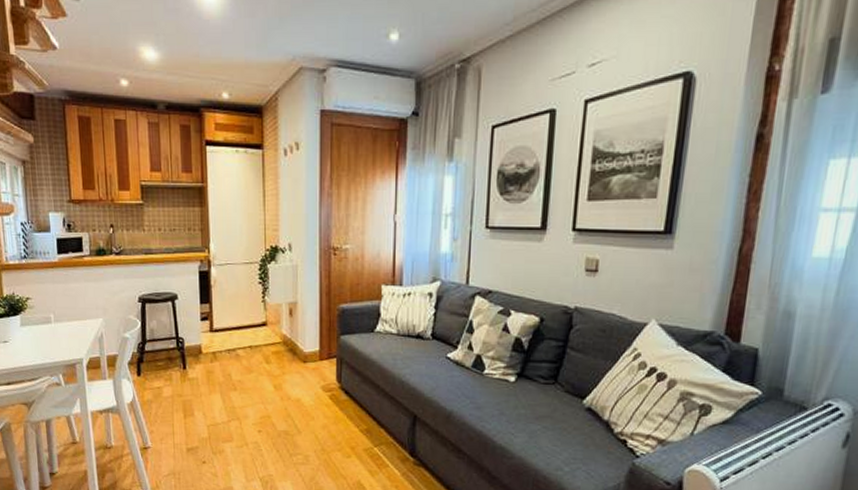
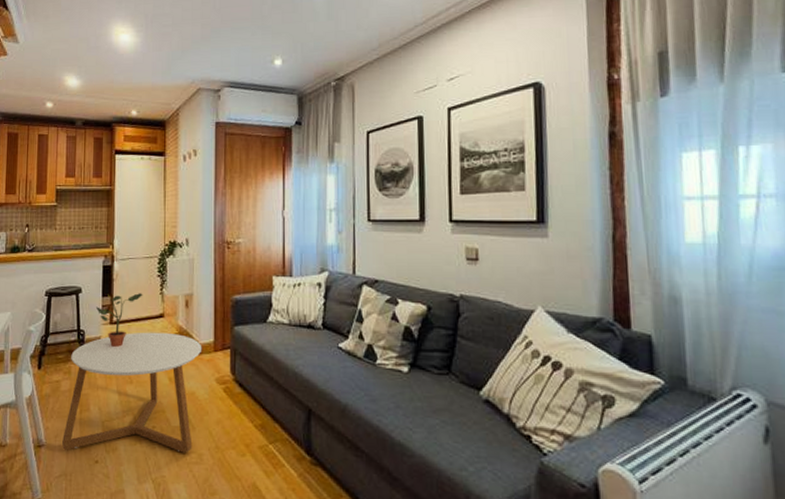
coffee table: none [168,340,308,455] -> present [62,332,202,453]
potted plant: none [195,301,244,355] -> present [96,293,143,347]

